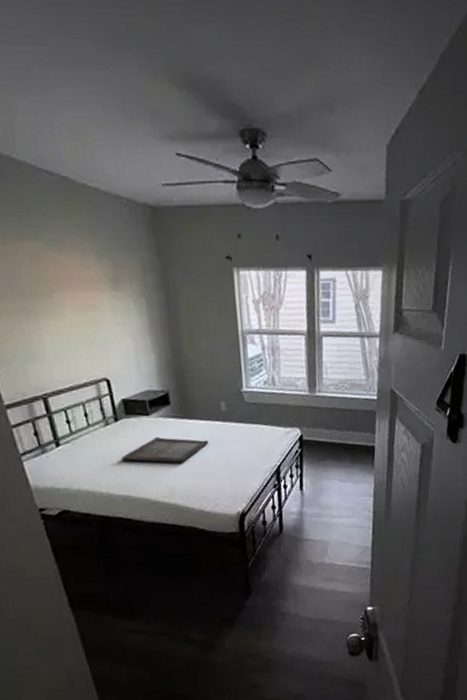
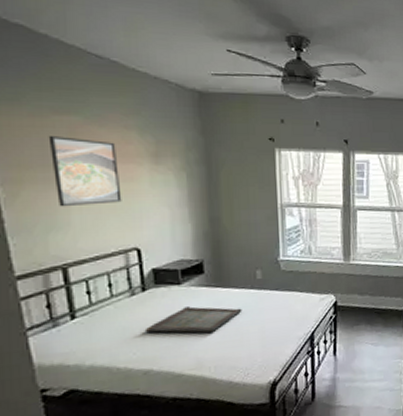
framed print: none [14,264,88,338] -> present [48,136,122,207]

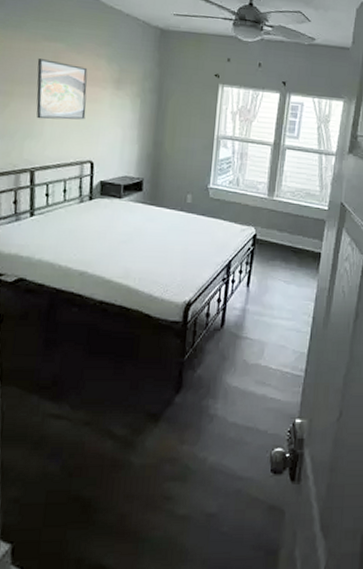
serving tray: present [144,306,242,334] -> none [86,219,170,247]

